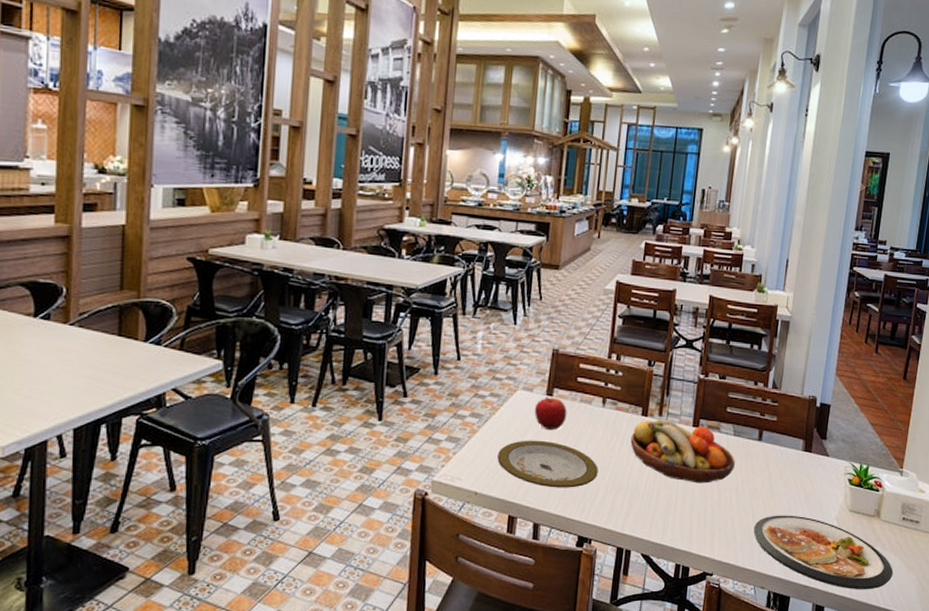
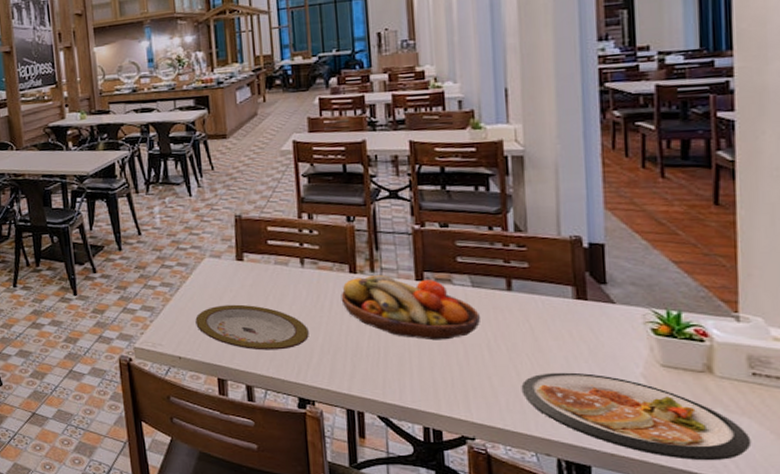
fruit: present [534,397,567,431] -> none [225,262,263,295]

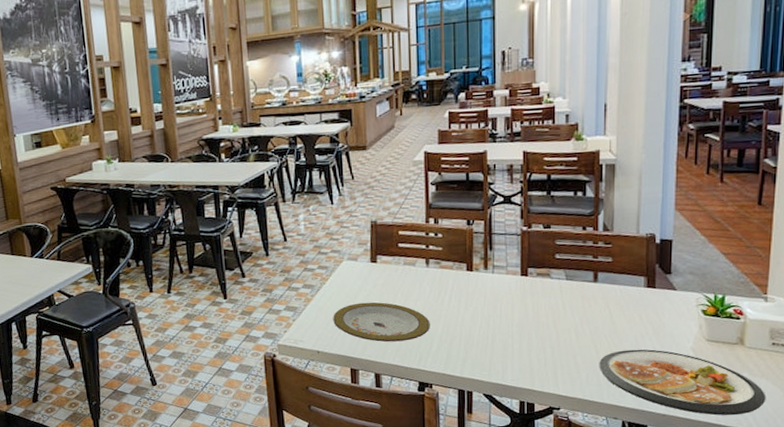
fruit bowl: present [341,274,480,341] -> none [458,271,570,327]

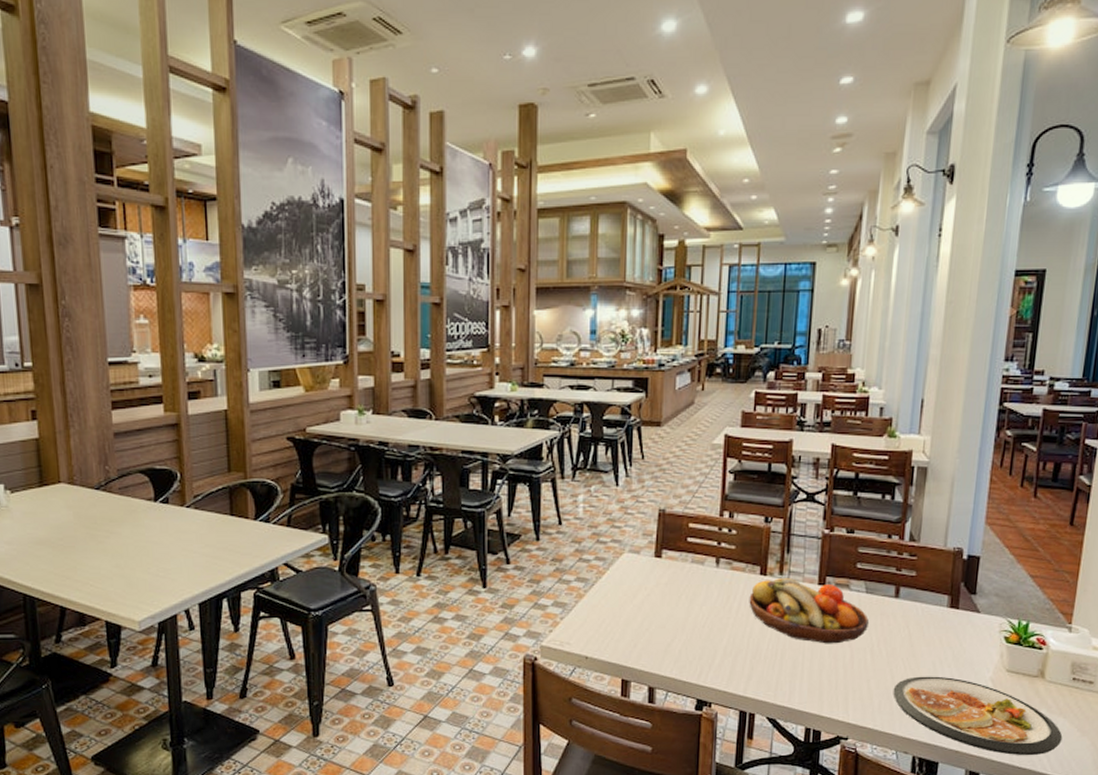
plate: present [333,302,430,342] -> none [606,603,715,651]
fruit bowl: none [458,271,570,327] -> present [749,577,869,644]

